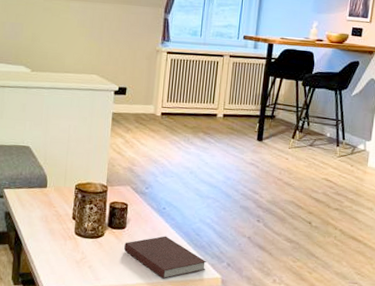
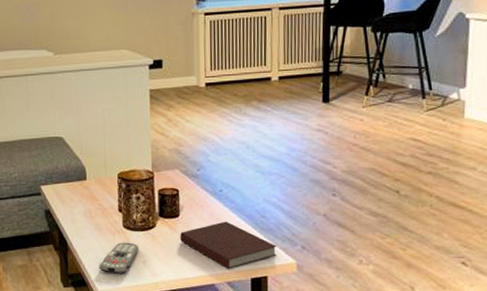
remote control: none [48,247,87,276] -> present [99,242,140,273]

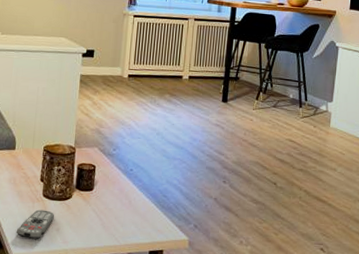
notebook: present [180,221,277,269] -> none [92,197,174,241]

